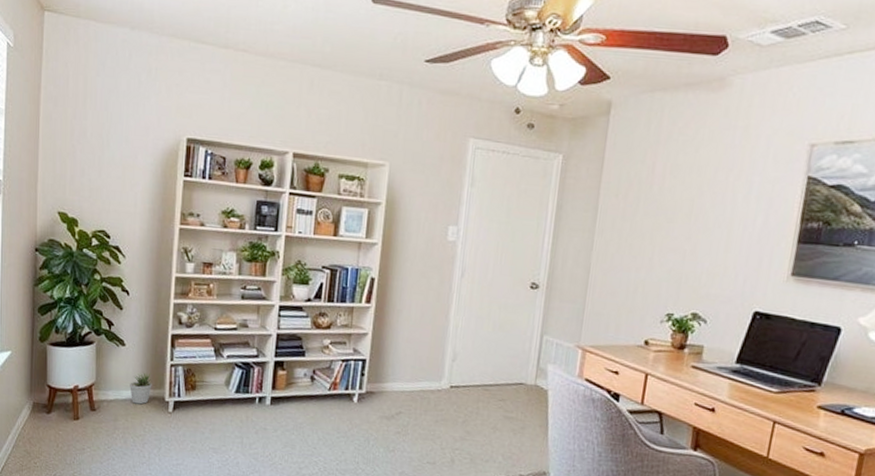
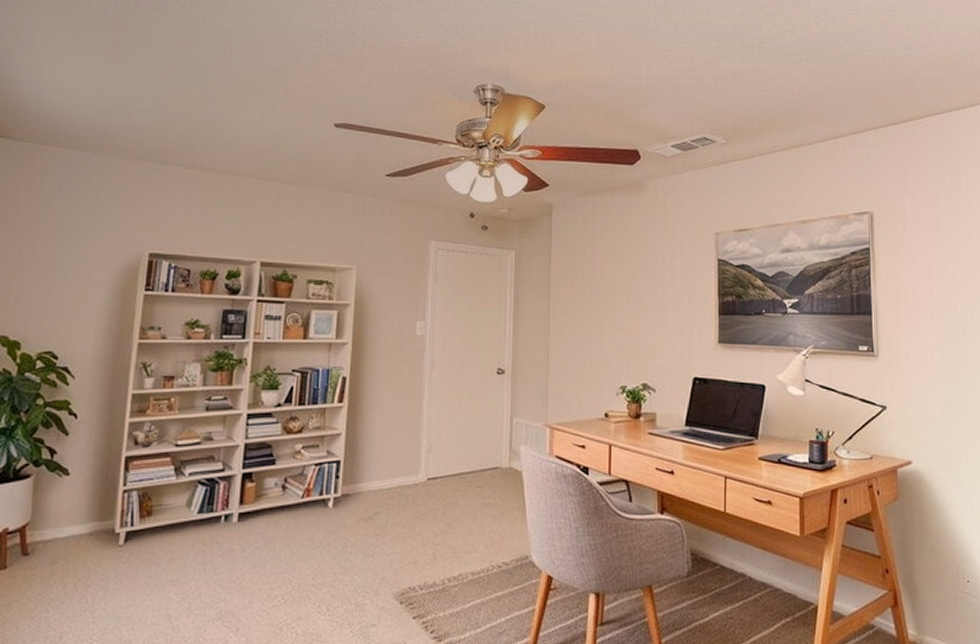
potted plant: present [130,372,152,405] -> none [73,502,101,541]

